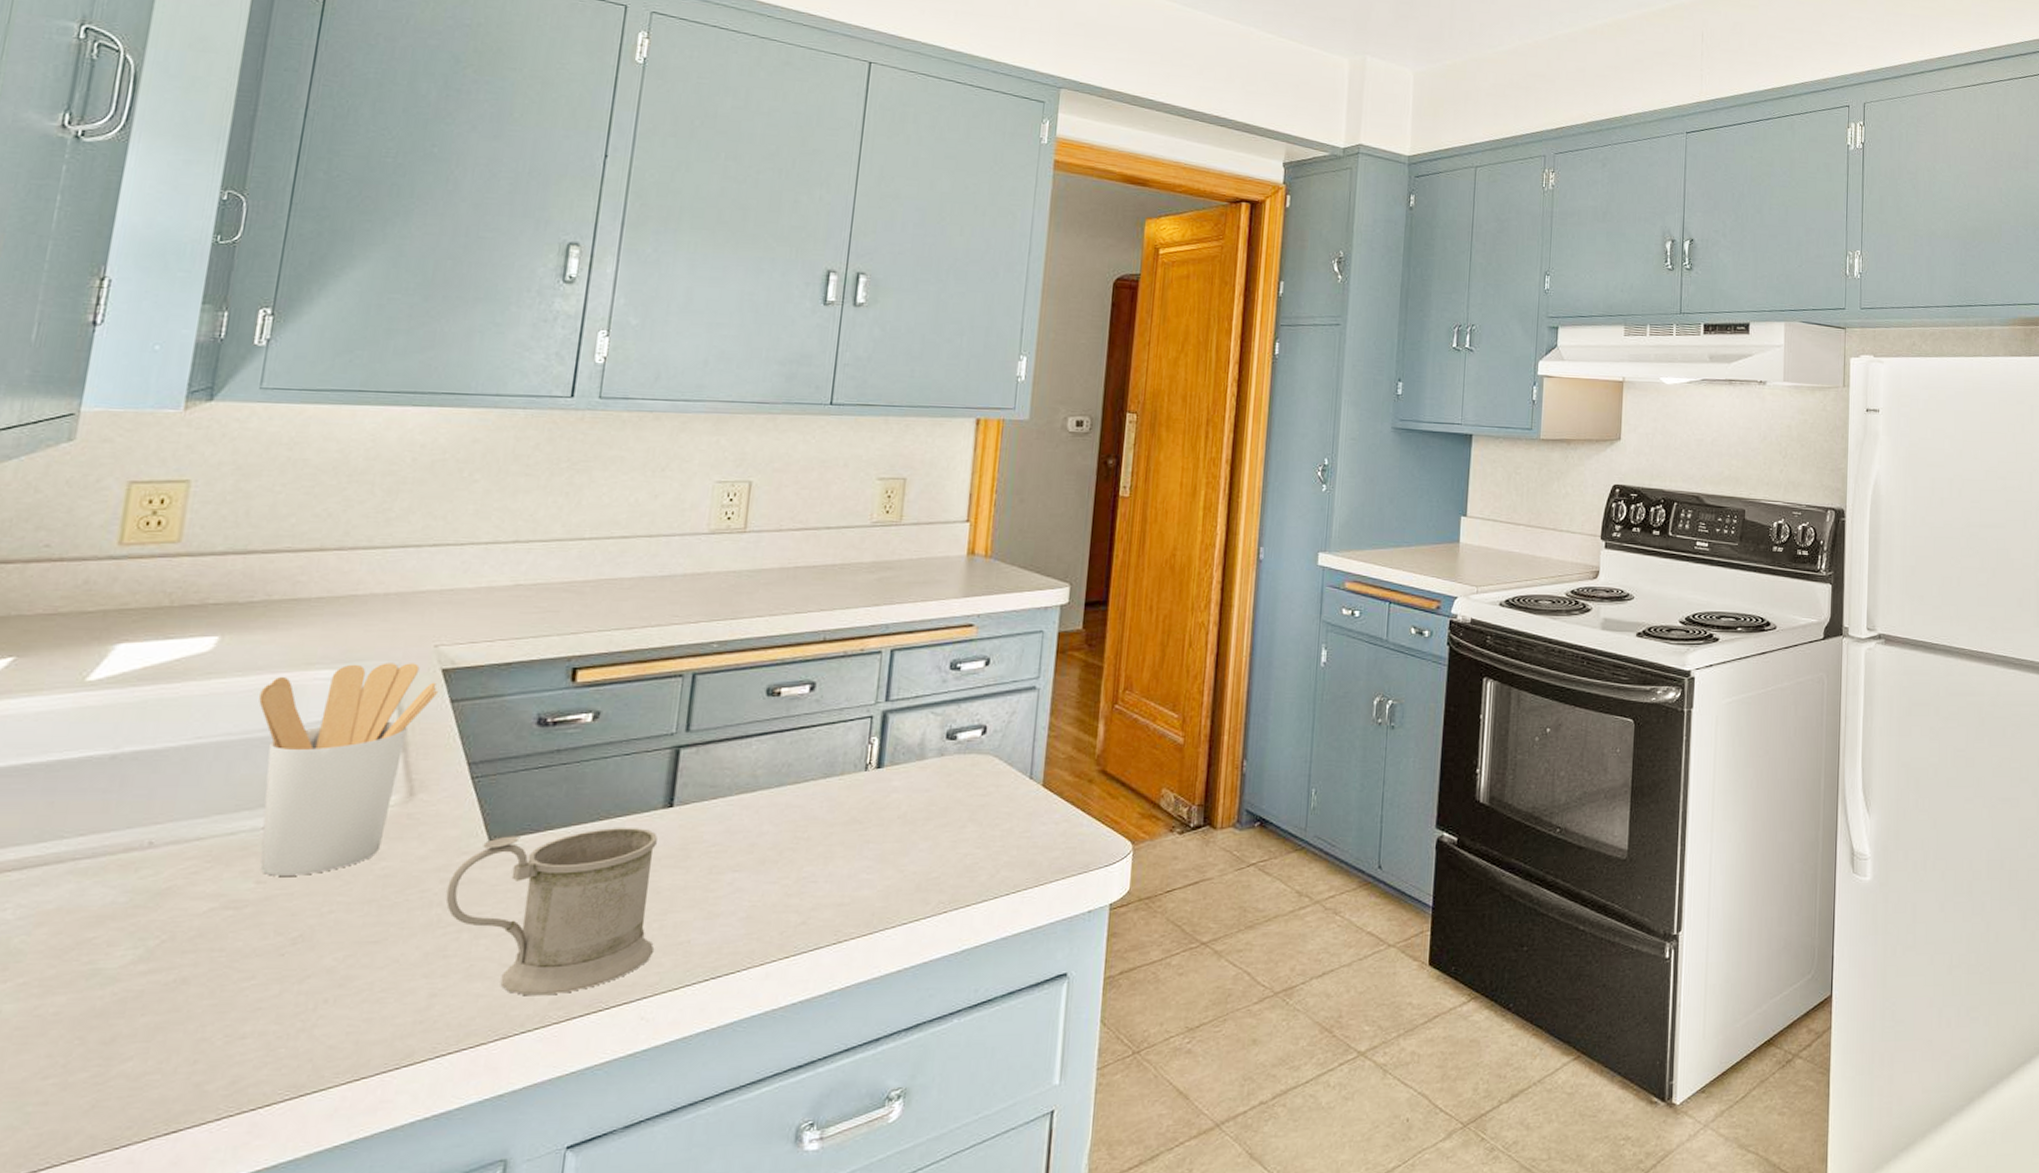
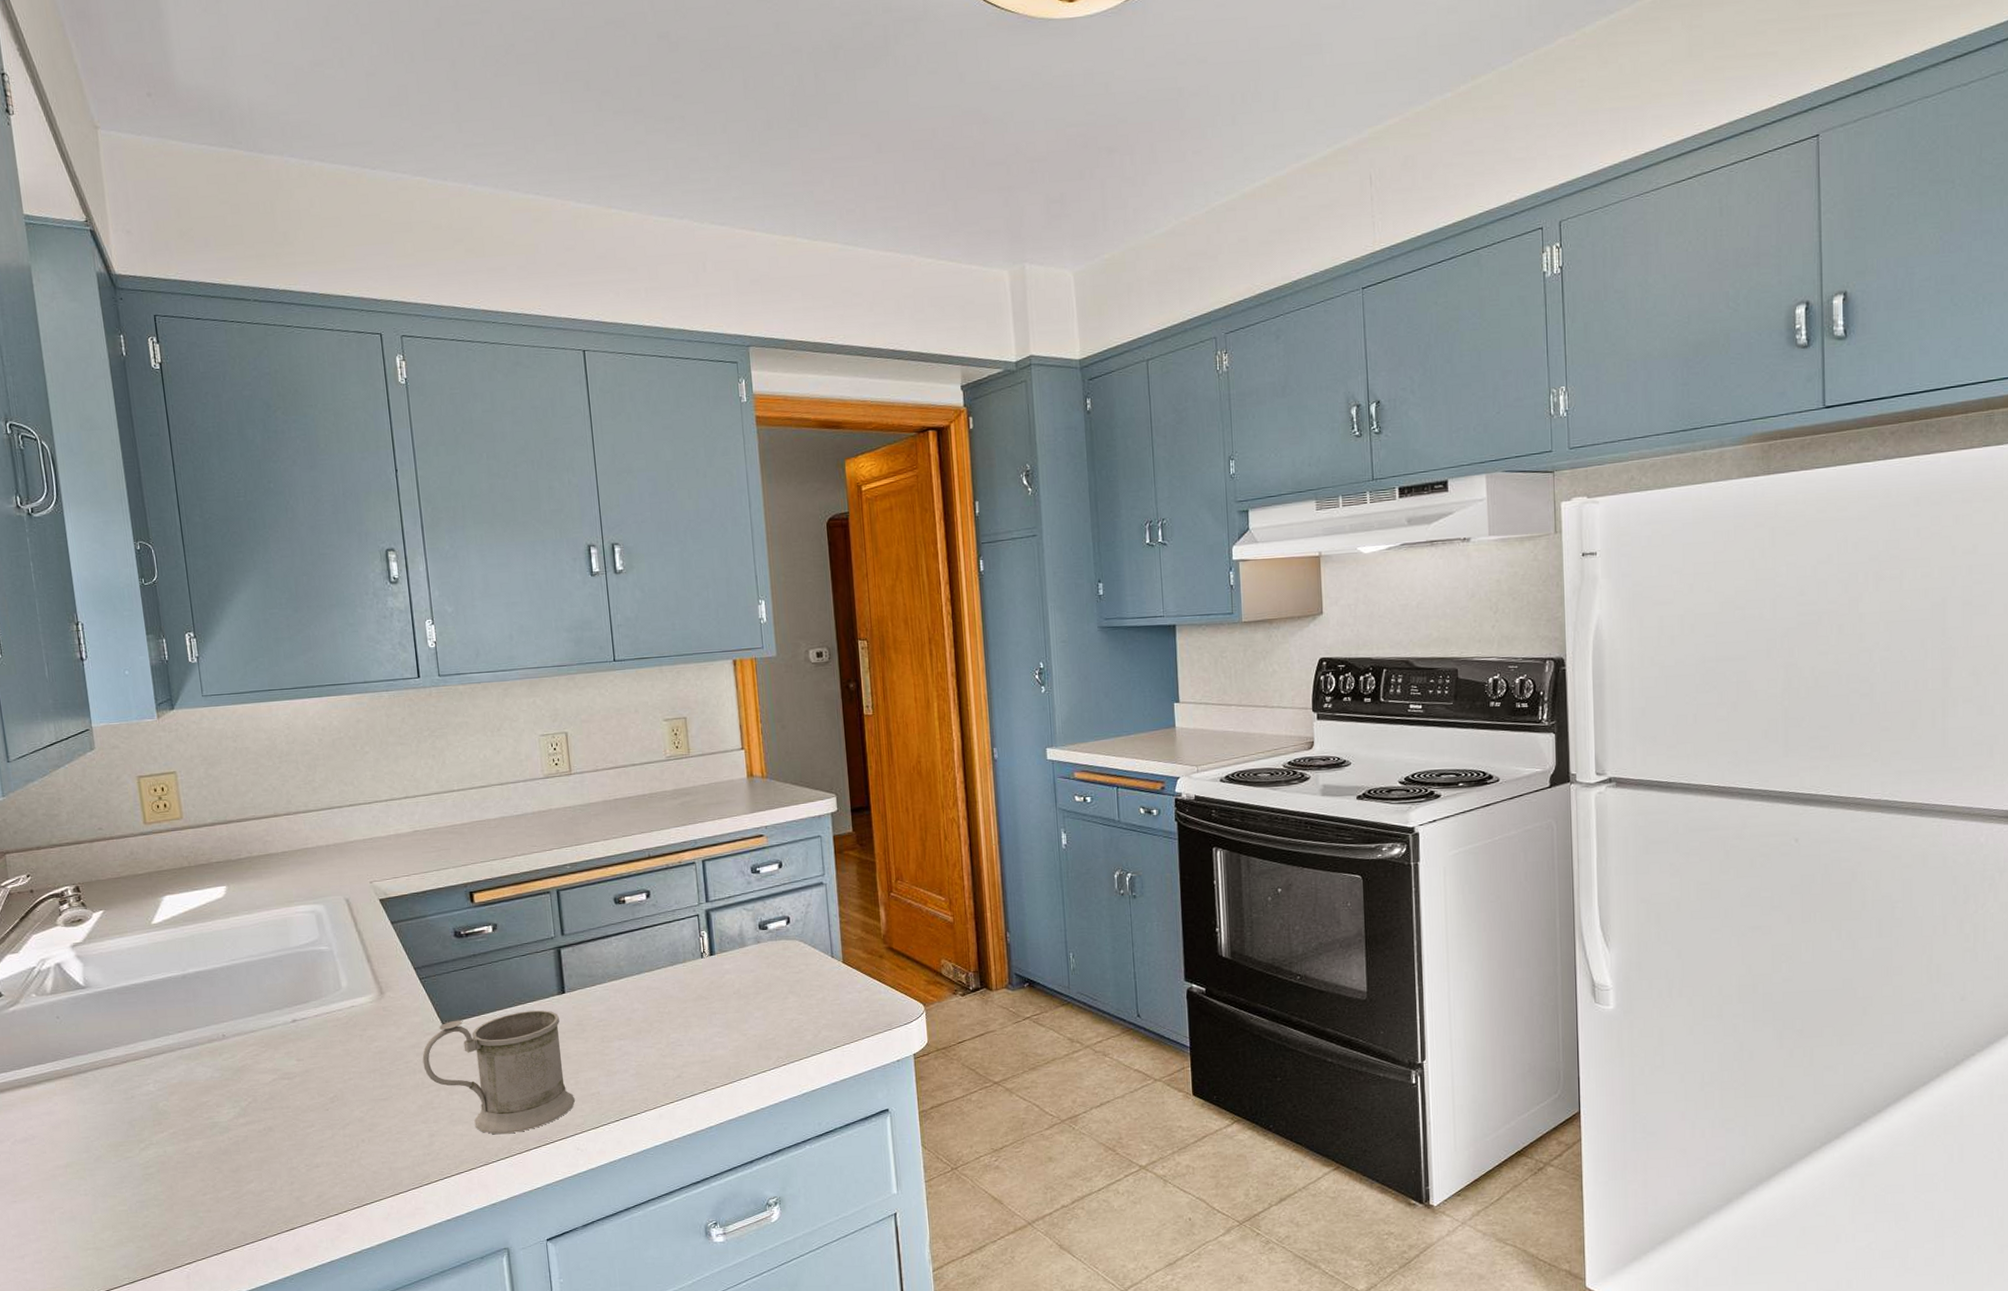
utensil holder: present [259,663,439,876] -> none [263,896,381,1055]

